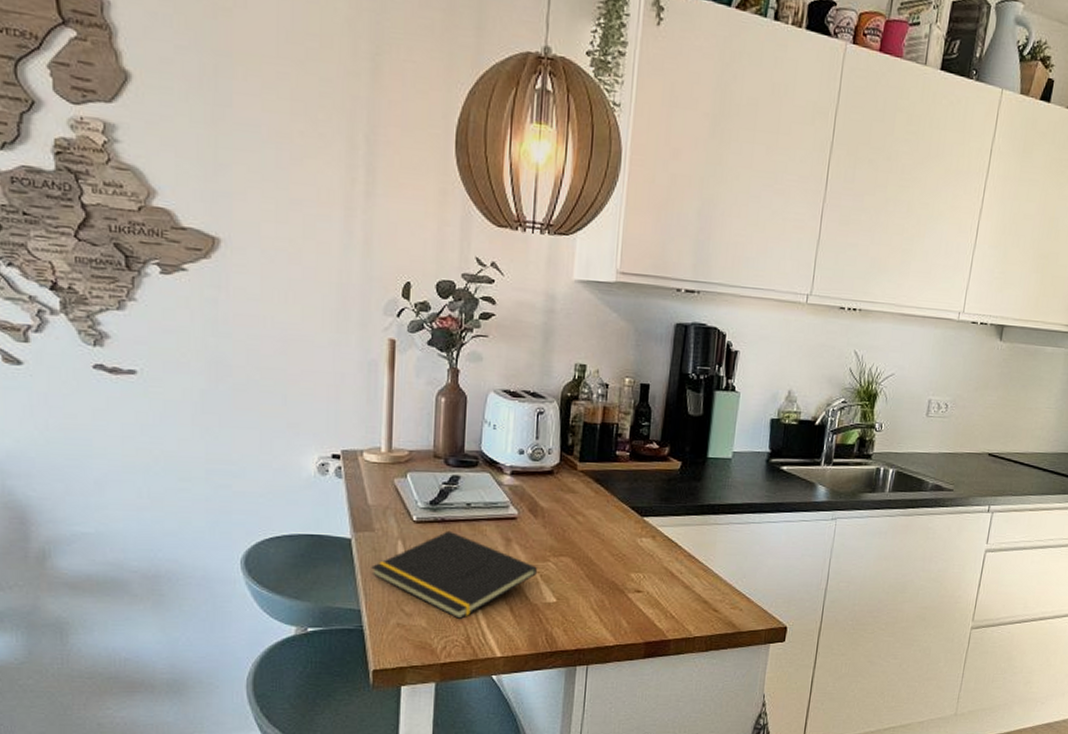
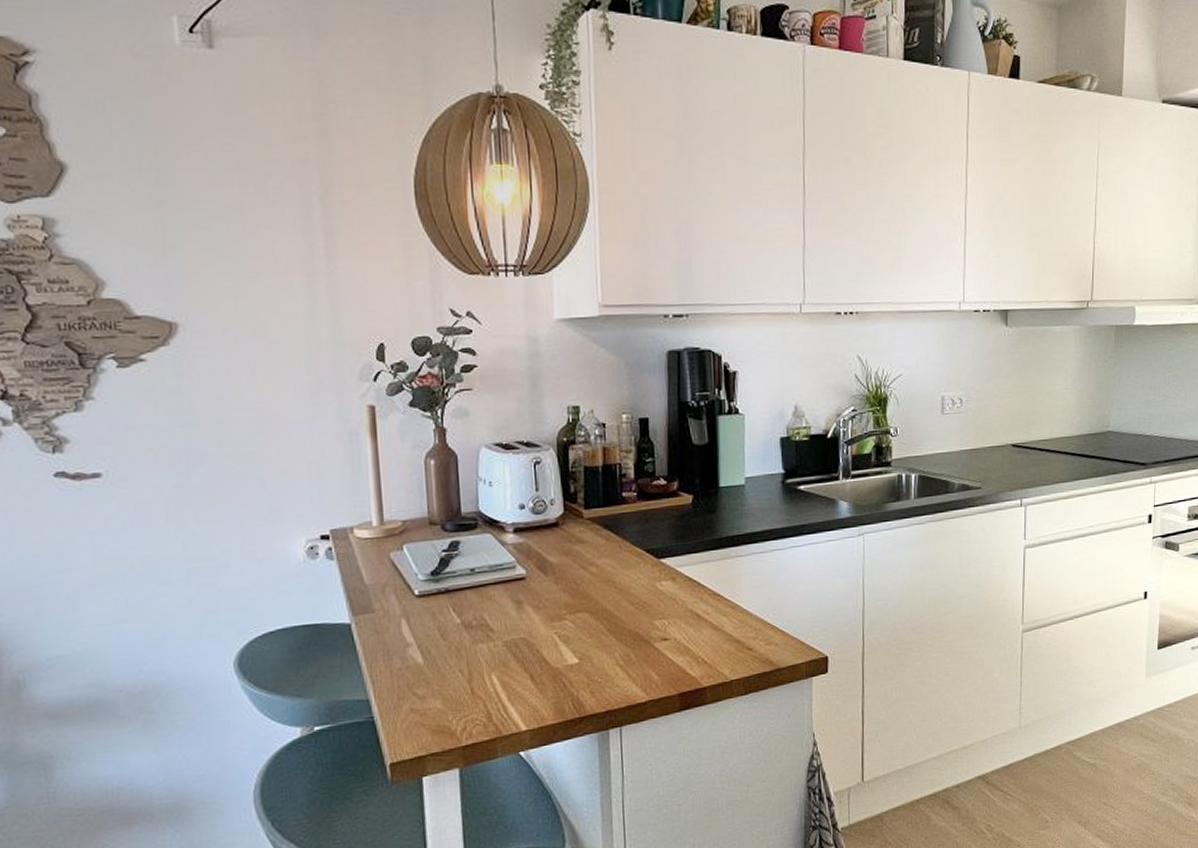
notepad: present [371,530,538,619] -> none [375,601,555,695]

